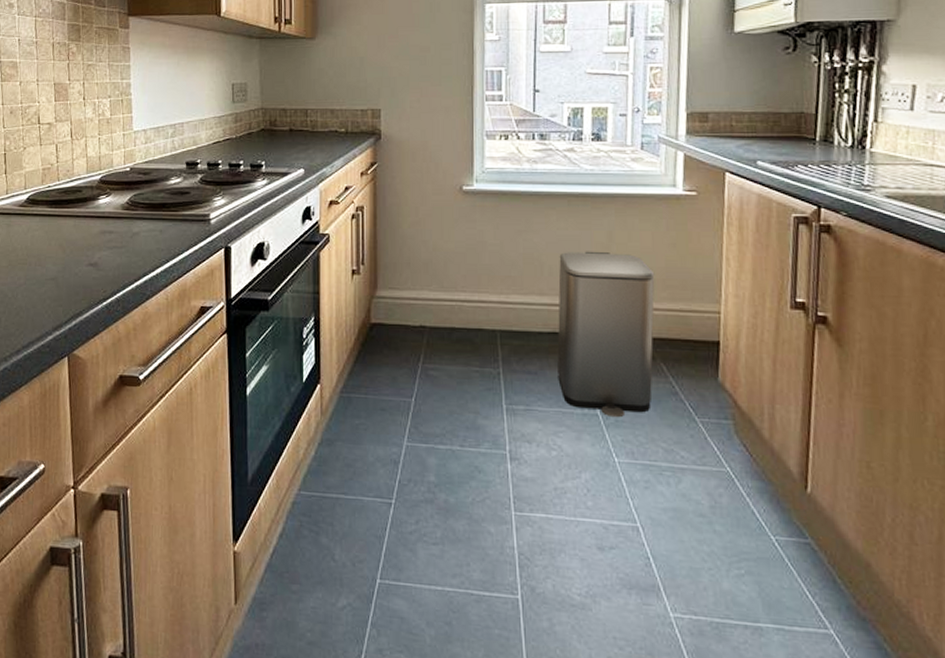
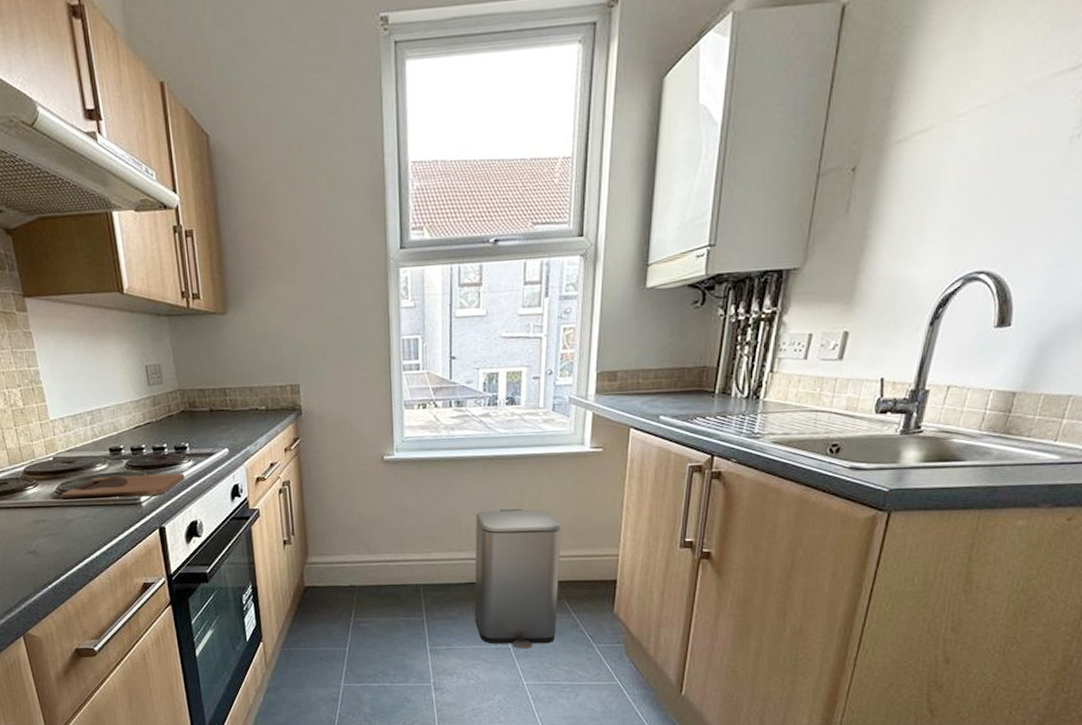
cutting board: none [132,191,258,212] -> present [62,473,185,500]

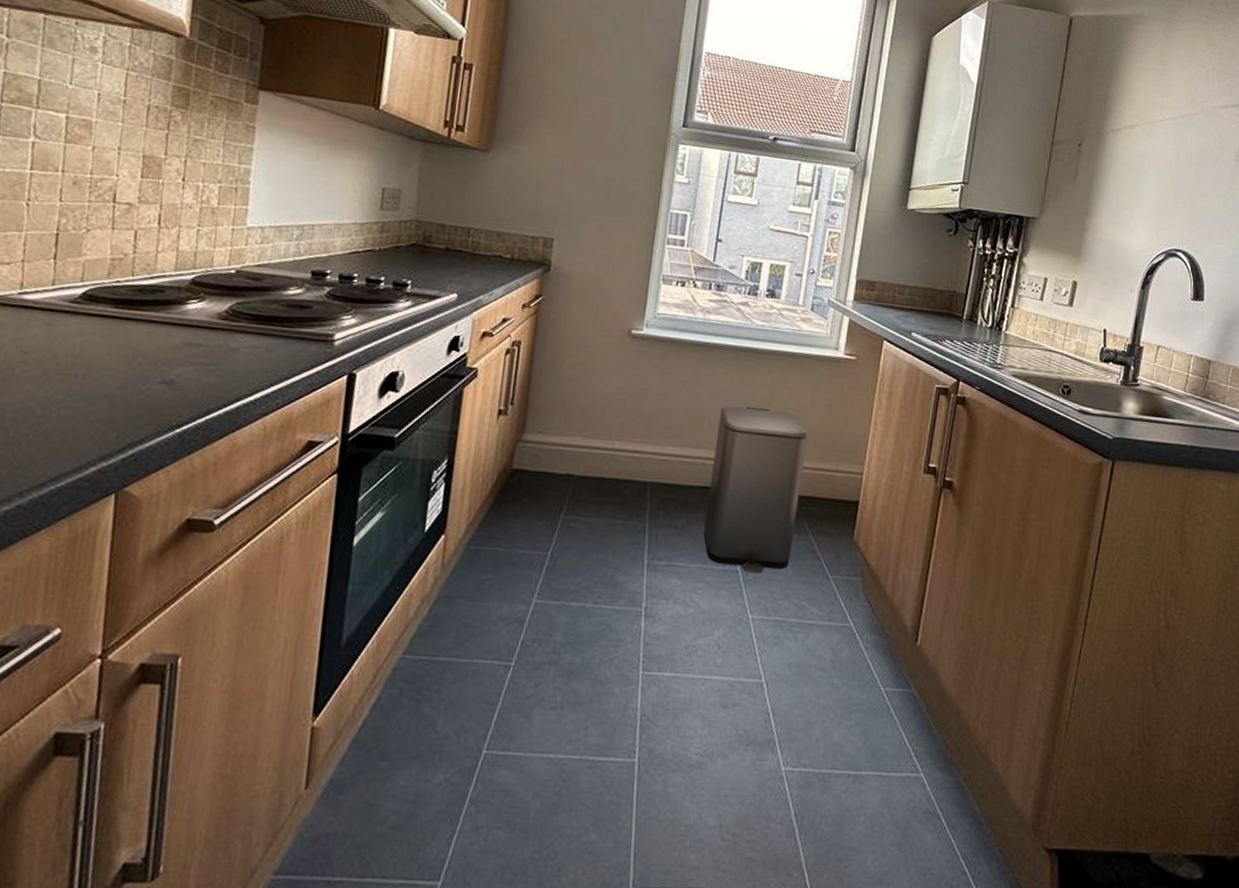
cutting board: present [62,473,185,500] -> none [232,302,398,335]

